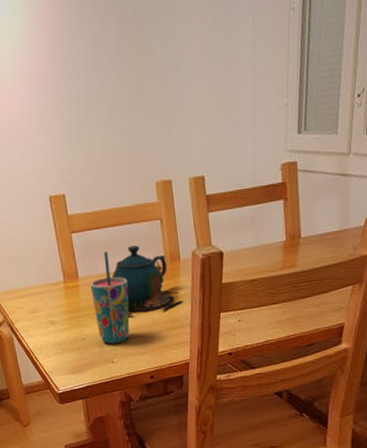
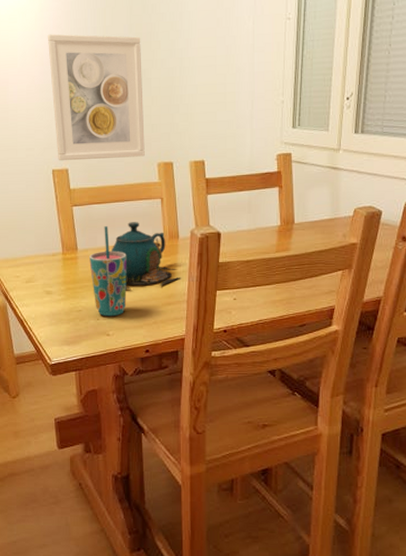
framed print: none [36,44,142,187] -> present [47,34,145,161]

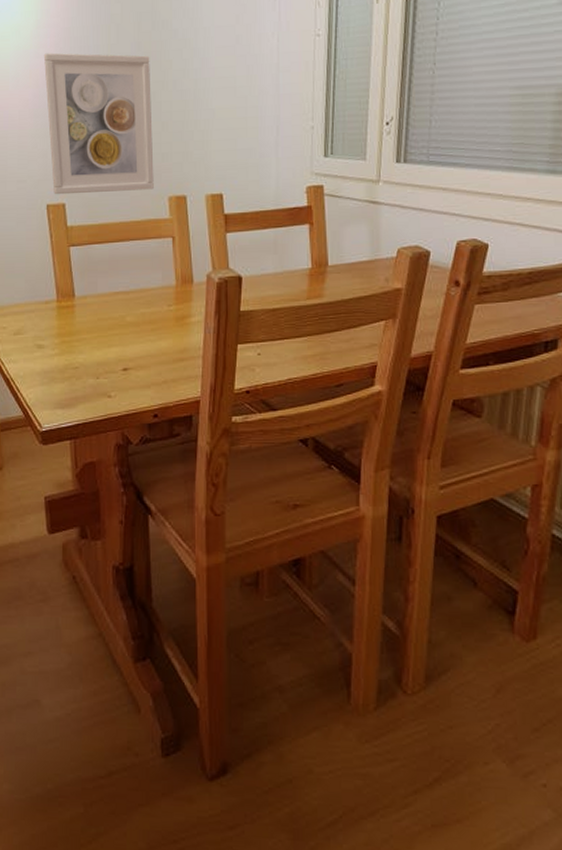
cup: present [89,226,127,317] -> none [88,269,132,375]
teapot: present [105,222,181,290] -> none [107,264,196,343]

